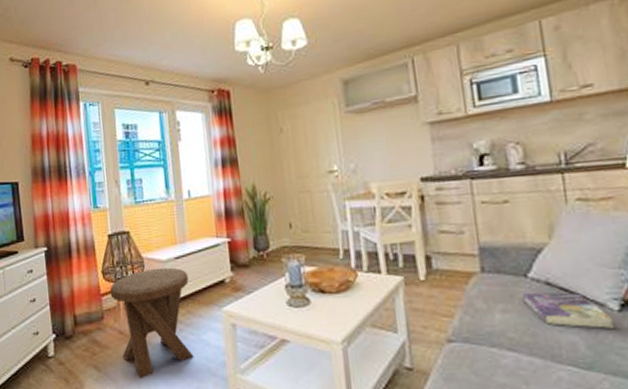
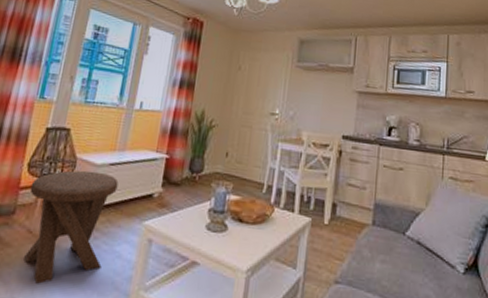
book: present [521,292,615,330] -> none [398,249,459,289]

